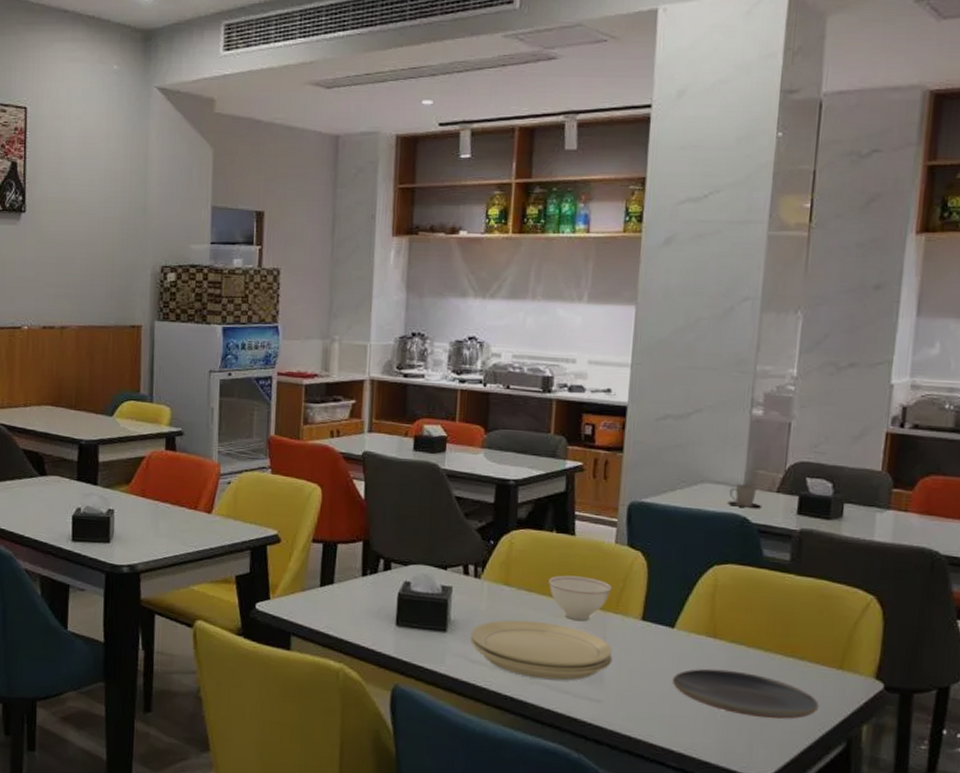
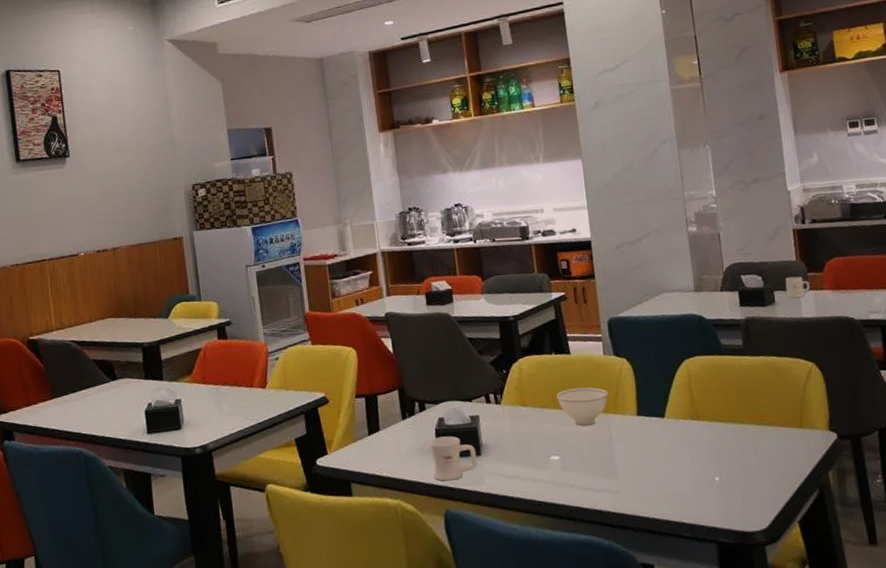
mug: none [387,602,442,654] -> present [428,436,478,481]
plate: present [470,620,613,681] -> none [501,431,621,482]
plate: present [672,668,820,719] -> none [671,444,792,481]
cup: present [728,485,761,508] -> none [683,289,711,308]
mug: none [859,489,892,517] -> present [785,276,810,299]

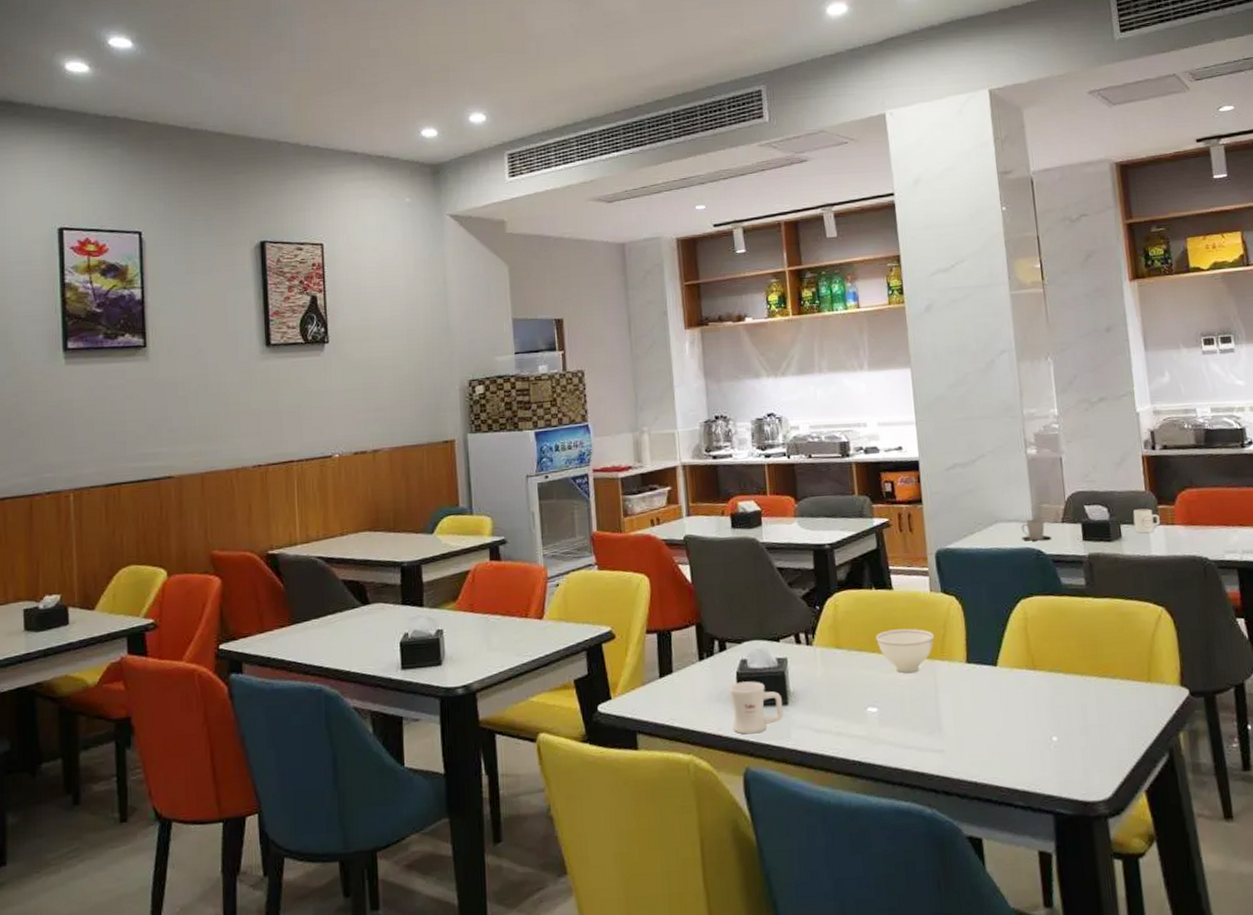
cup: none [683,289,711,308] -> present [1021,519,1051,541]

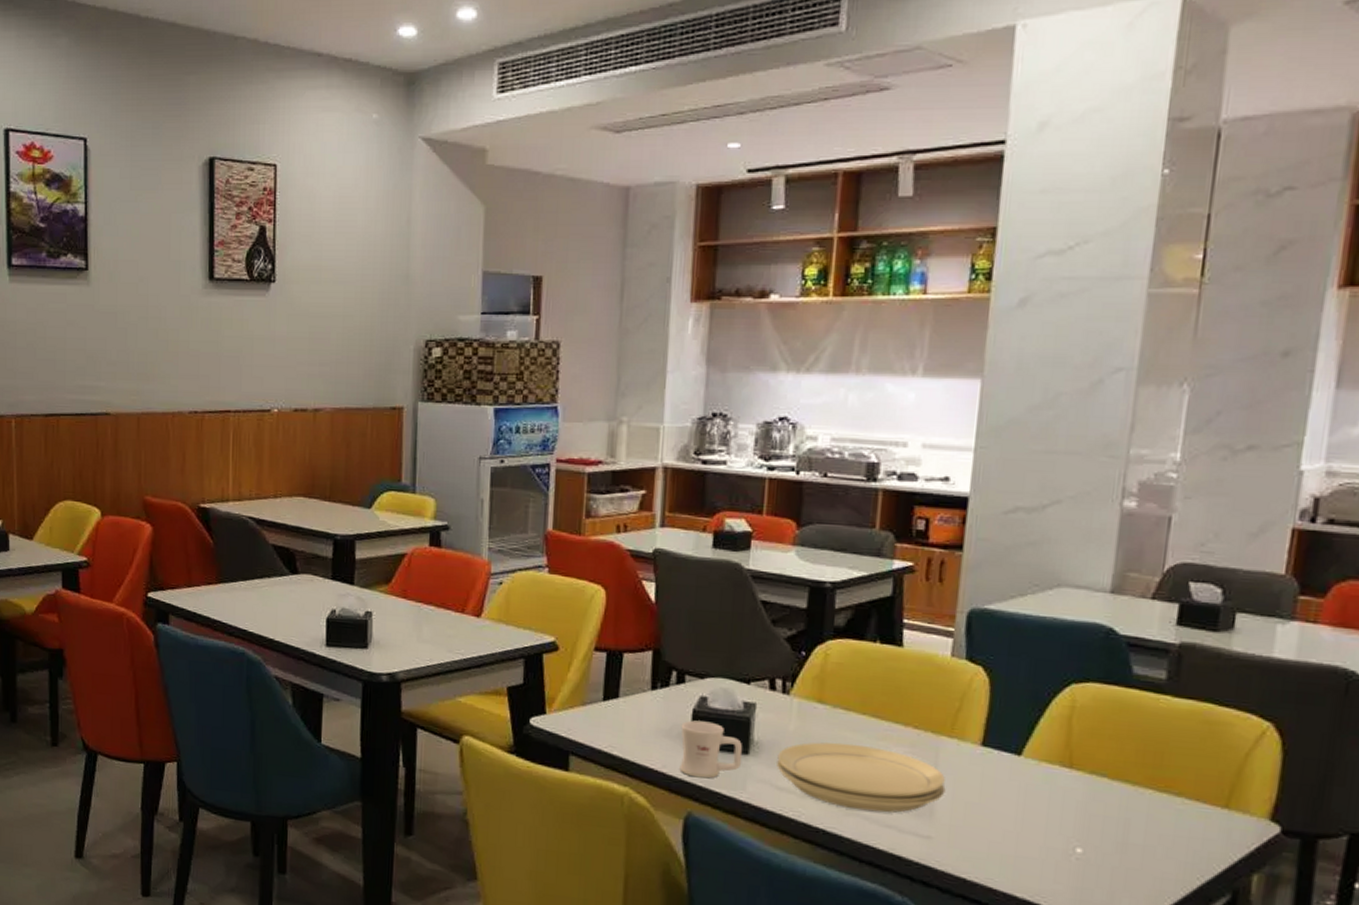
plate: none [811,679,947,738] -> present [777,742,946,813]
bowl: present [876,628,935,673] -> none [870,692,947,745]
cup: present [1021,519,1051,541] -> none [1090,589,1131,617]
mug: present [1132,508,1160,534] -> none [1255,596,1298,629]

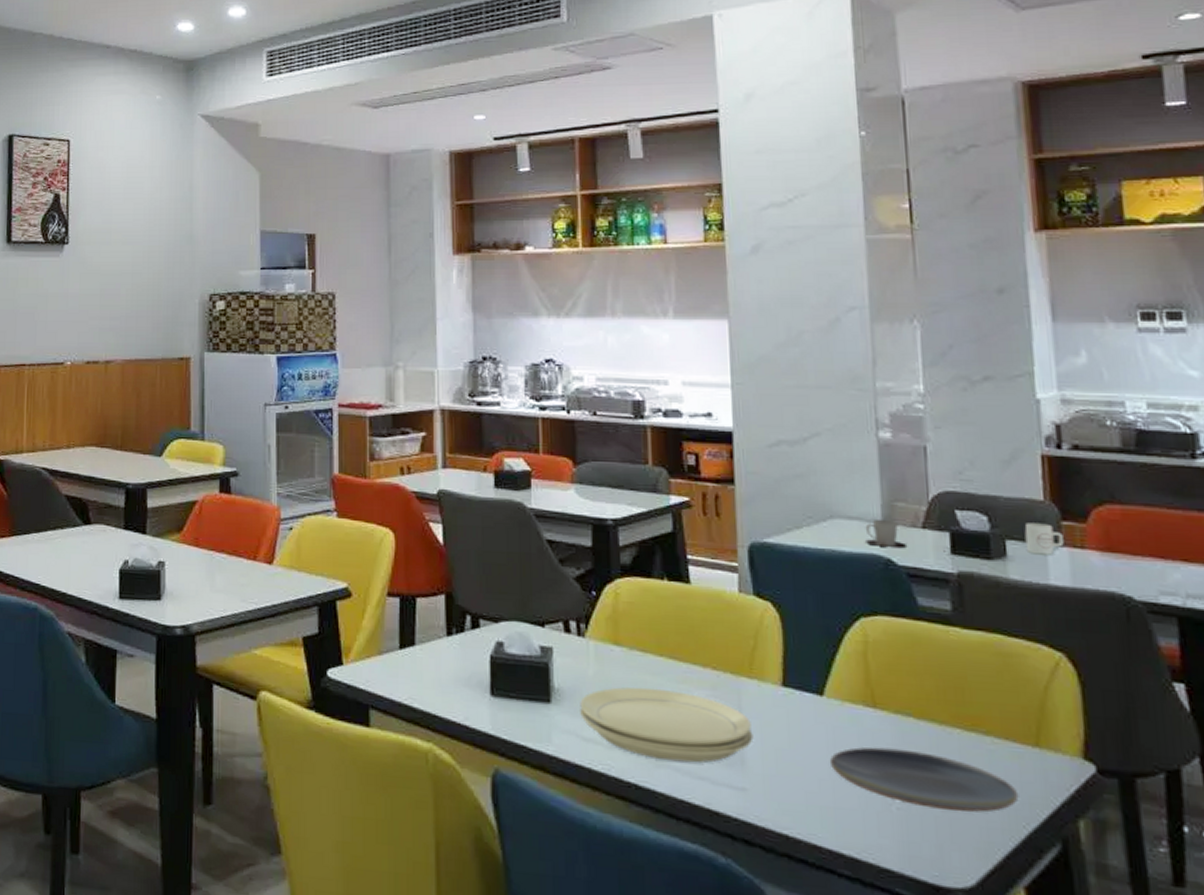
mug: present [679,720,743,779] -> none [480,667,545,731]
plate: none [1016,803,1199,865] -> present [829,747,1019,813]
cup: none [1090,589,1131,617] -> present [865,520,906,547]
mug: none [1255,596,1298,629] -> present [1024,523,1064,555]

